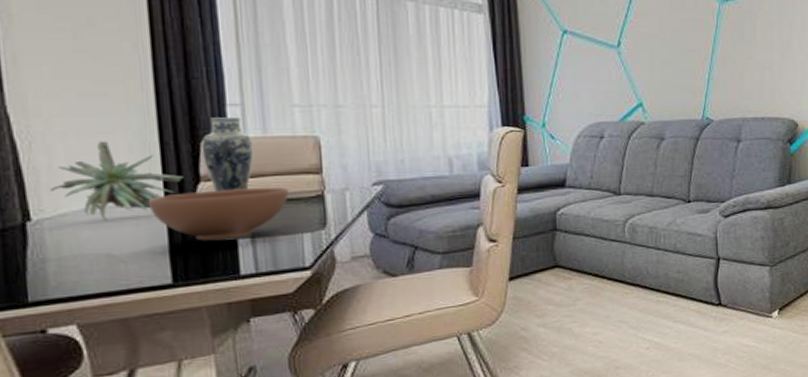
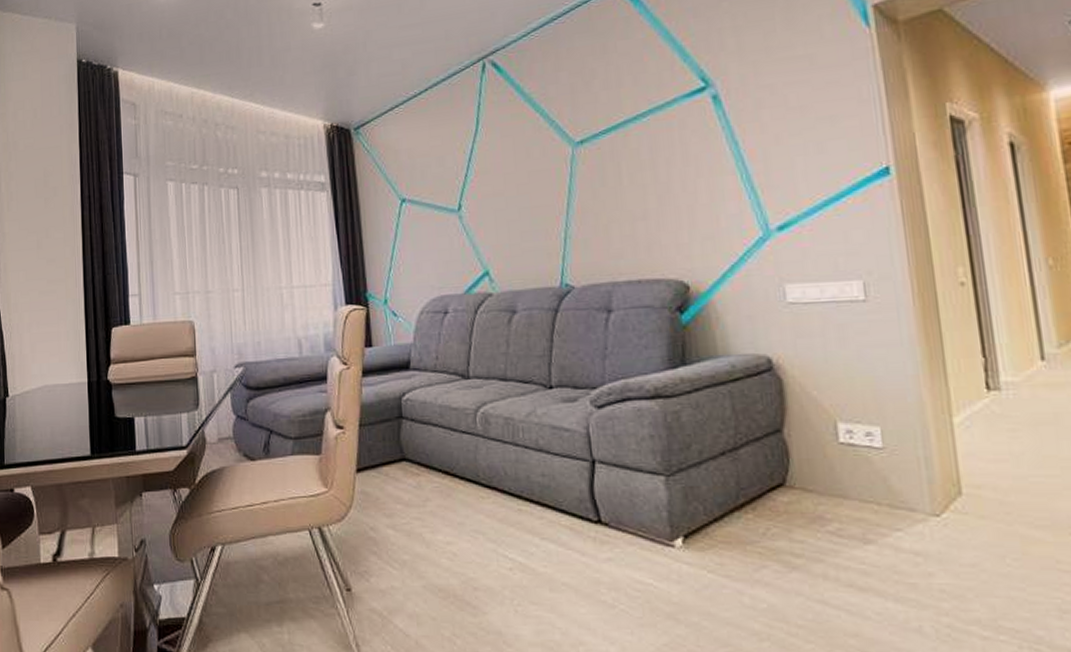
plant: present [50,141,183,220] -> none [20,330,100,397]
bowl: present [147,187,289,241] -> none [77,369,171,418]
vase: present [201,117,254,191] -> none [112,306,147,373]

